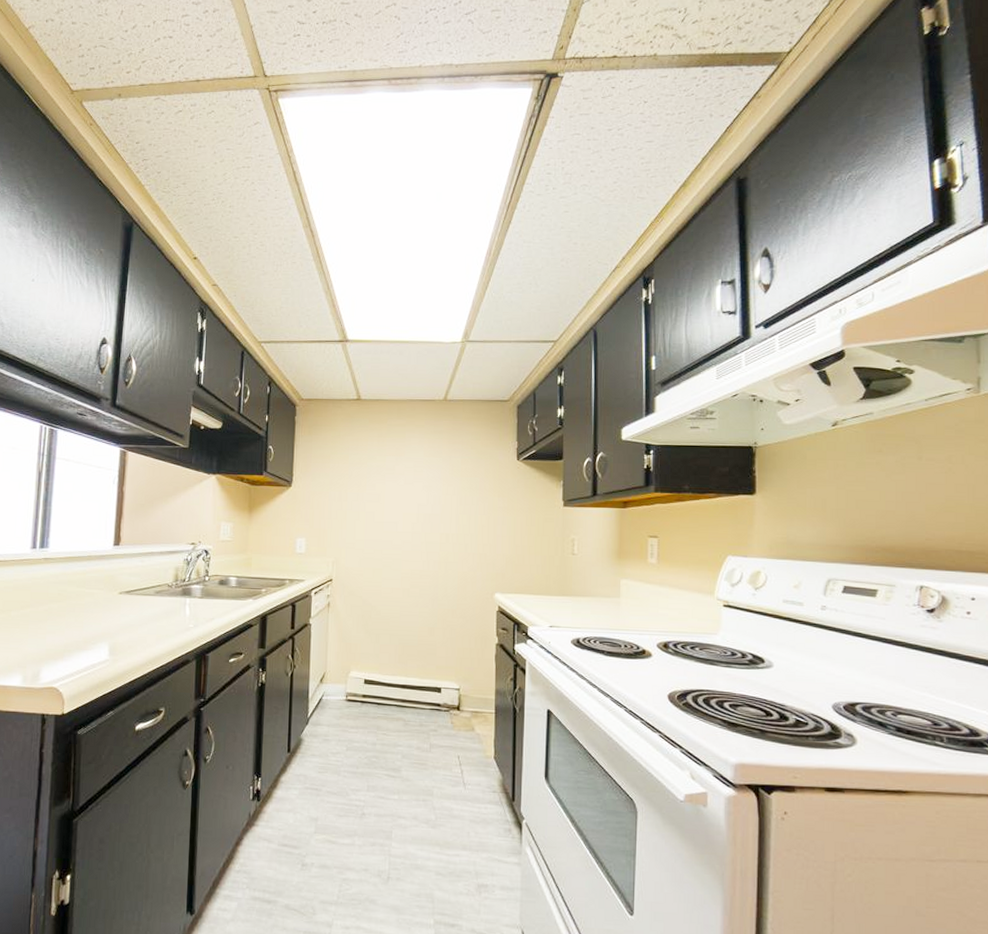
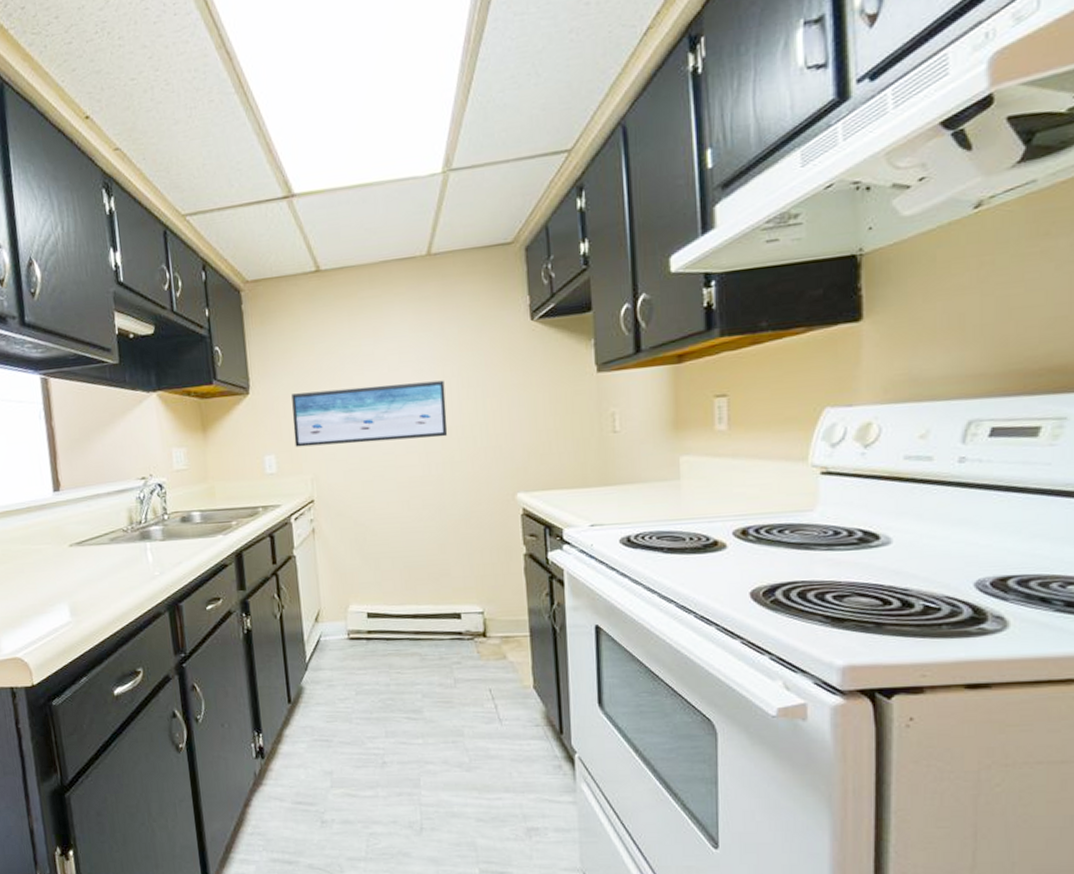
wall art: none [323,491,447,541] -> present [291,380,448,448]

